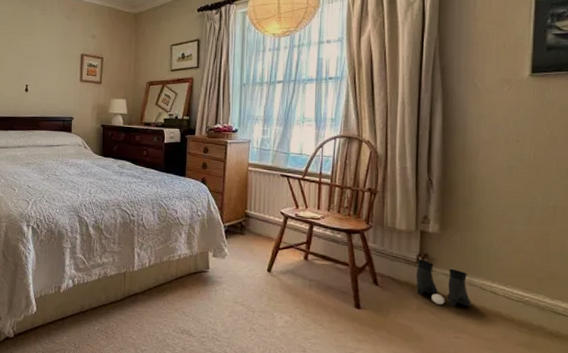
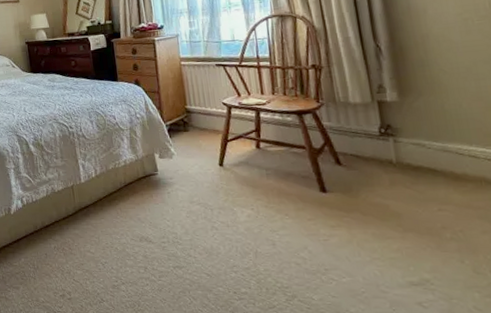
boots: present [416,259,471,307] -> none [380,131,450,177]

